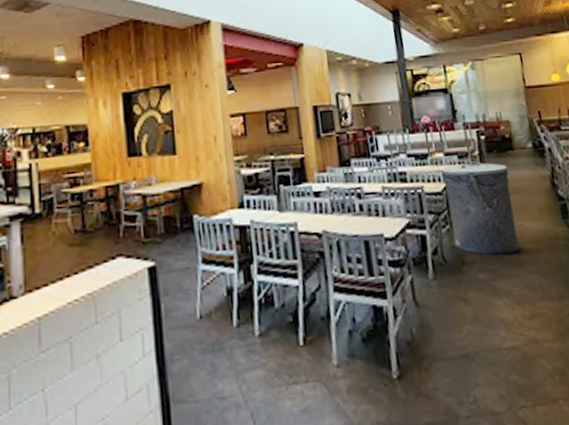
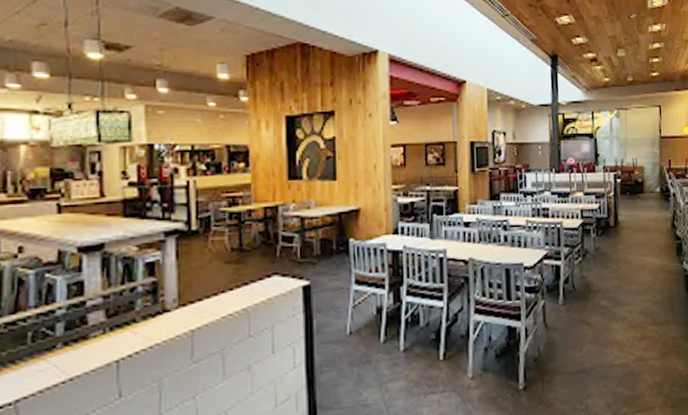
trash can: present [441,161,520,255] -> none [580,201,639,285]

